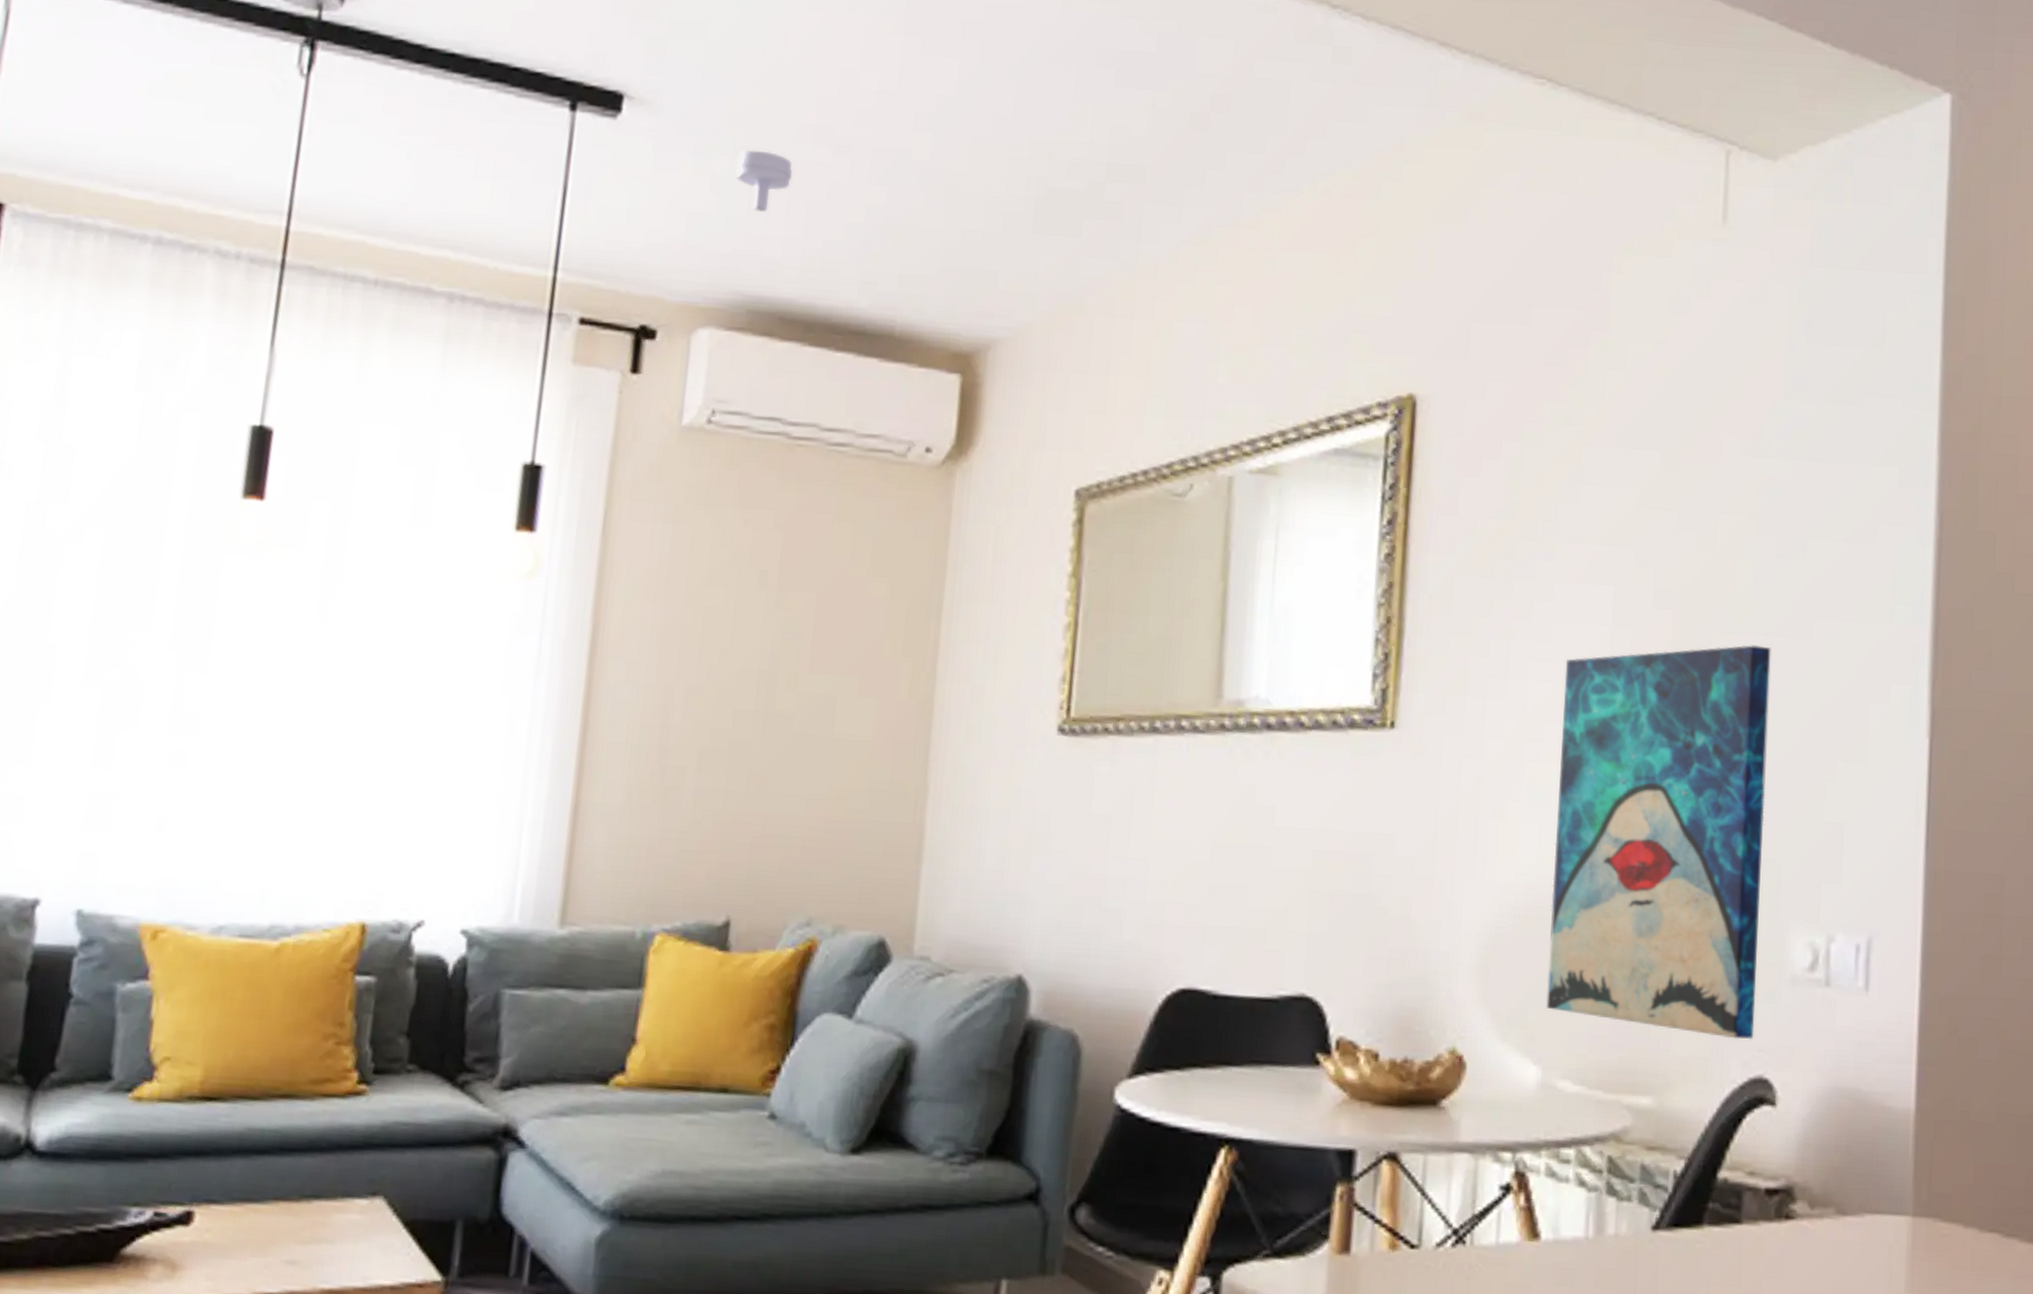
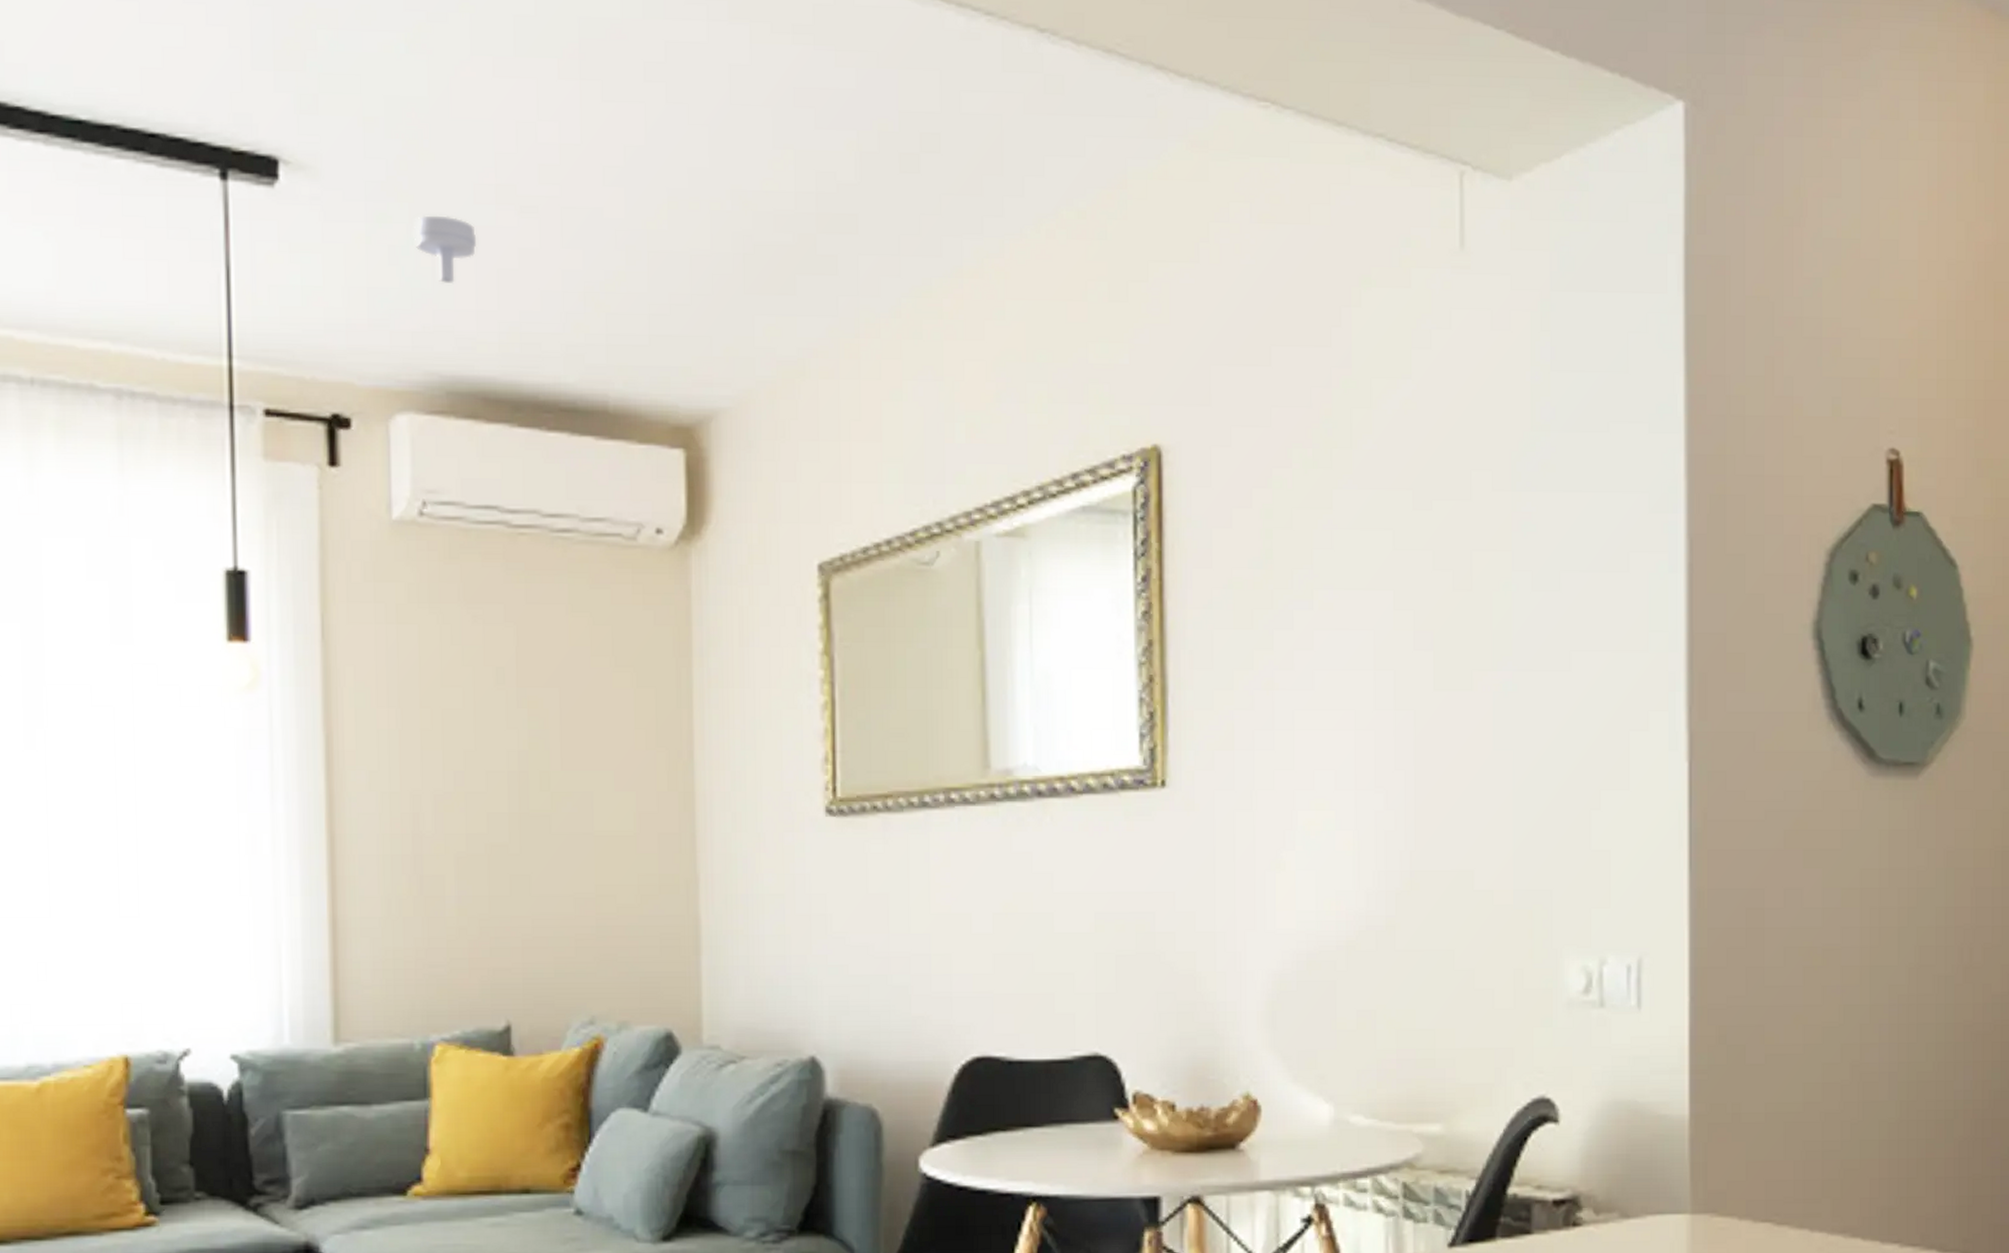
wall art: present [1546,645,1771,1040] -> none [1330,681,1535,1063]

